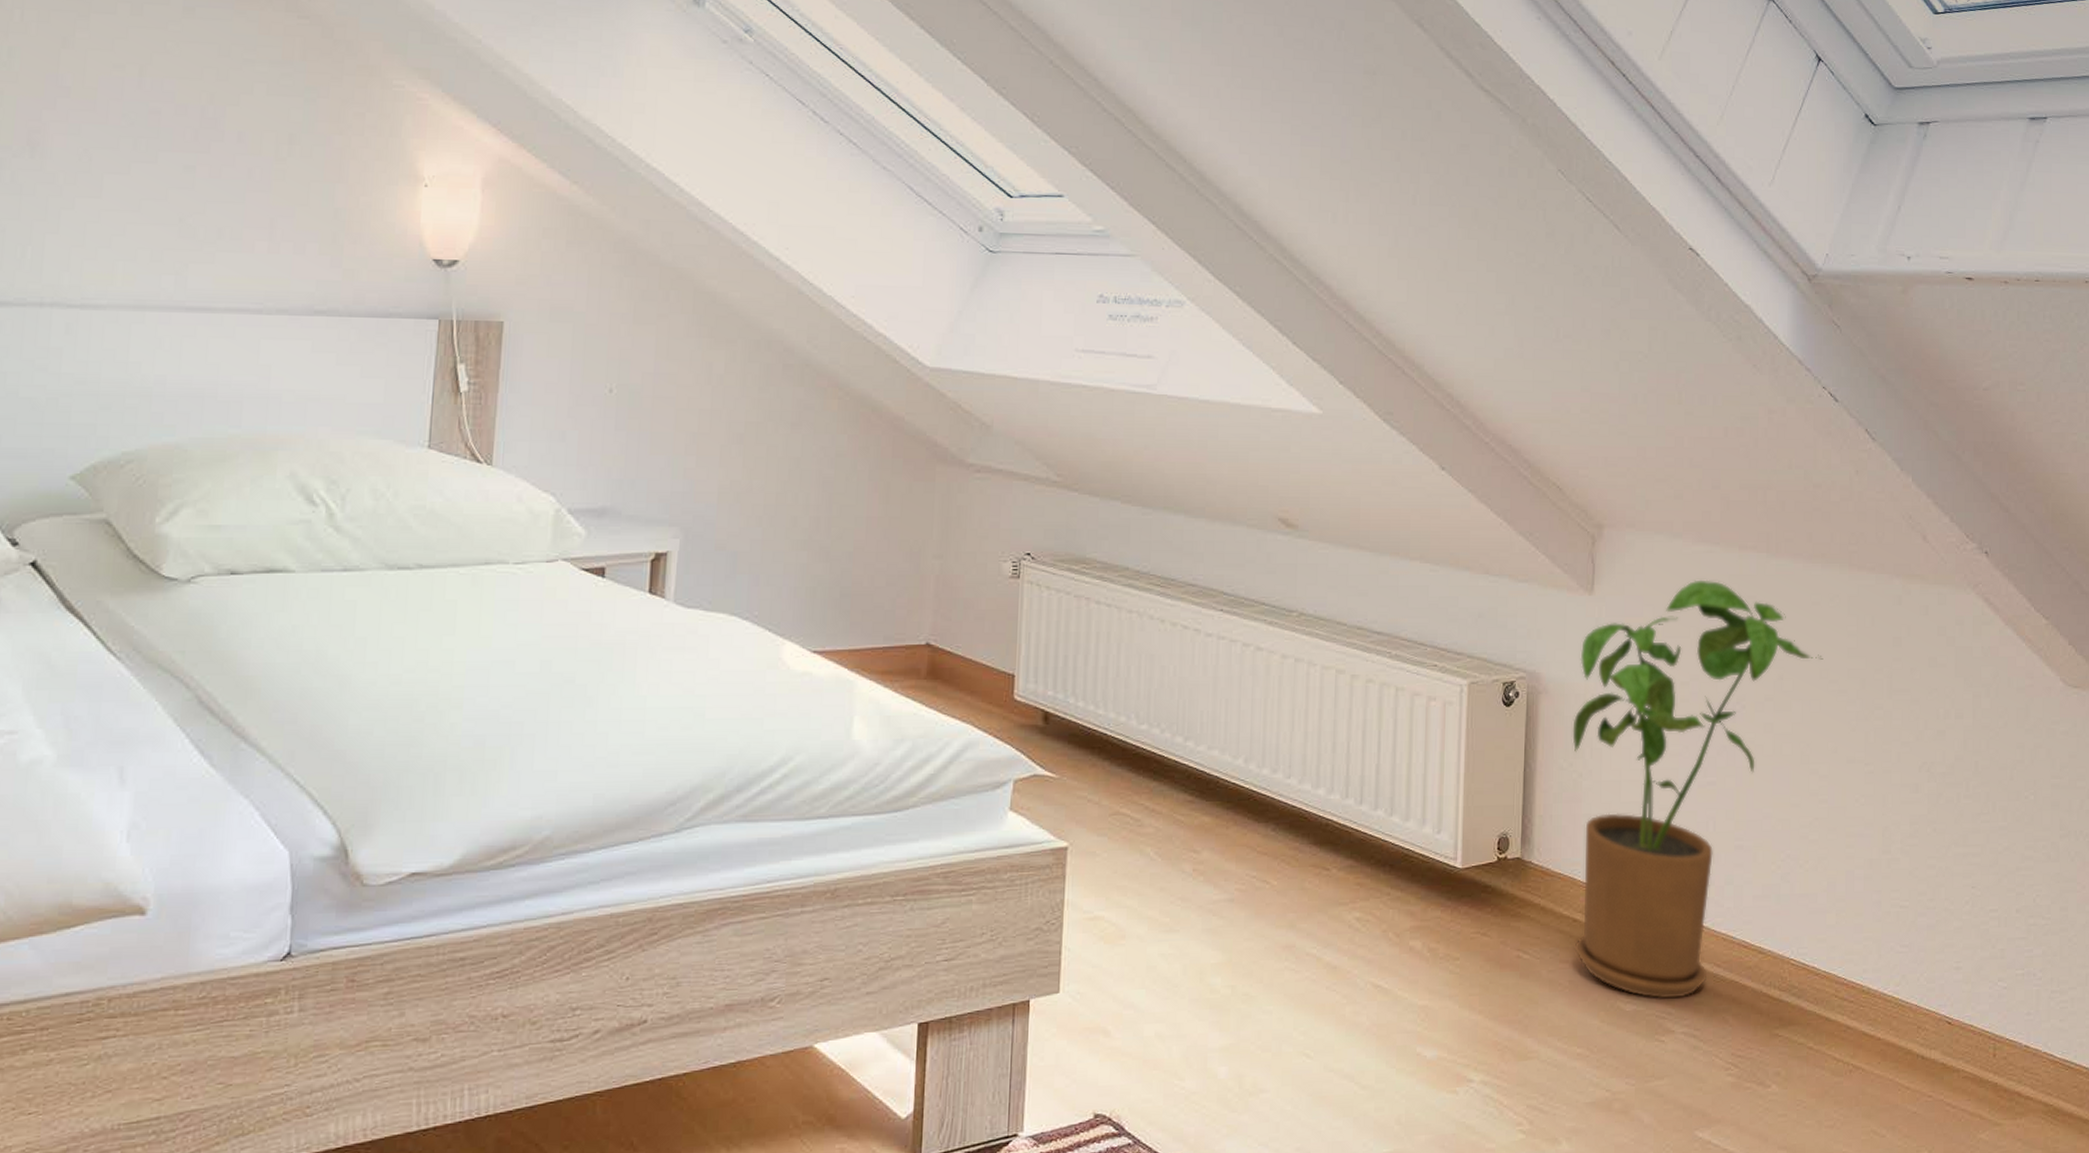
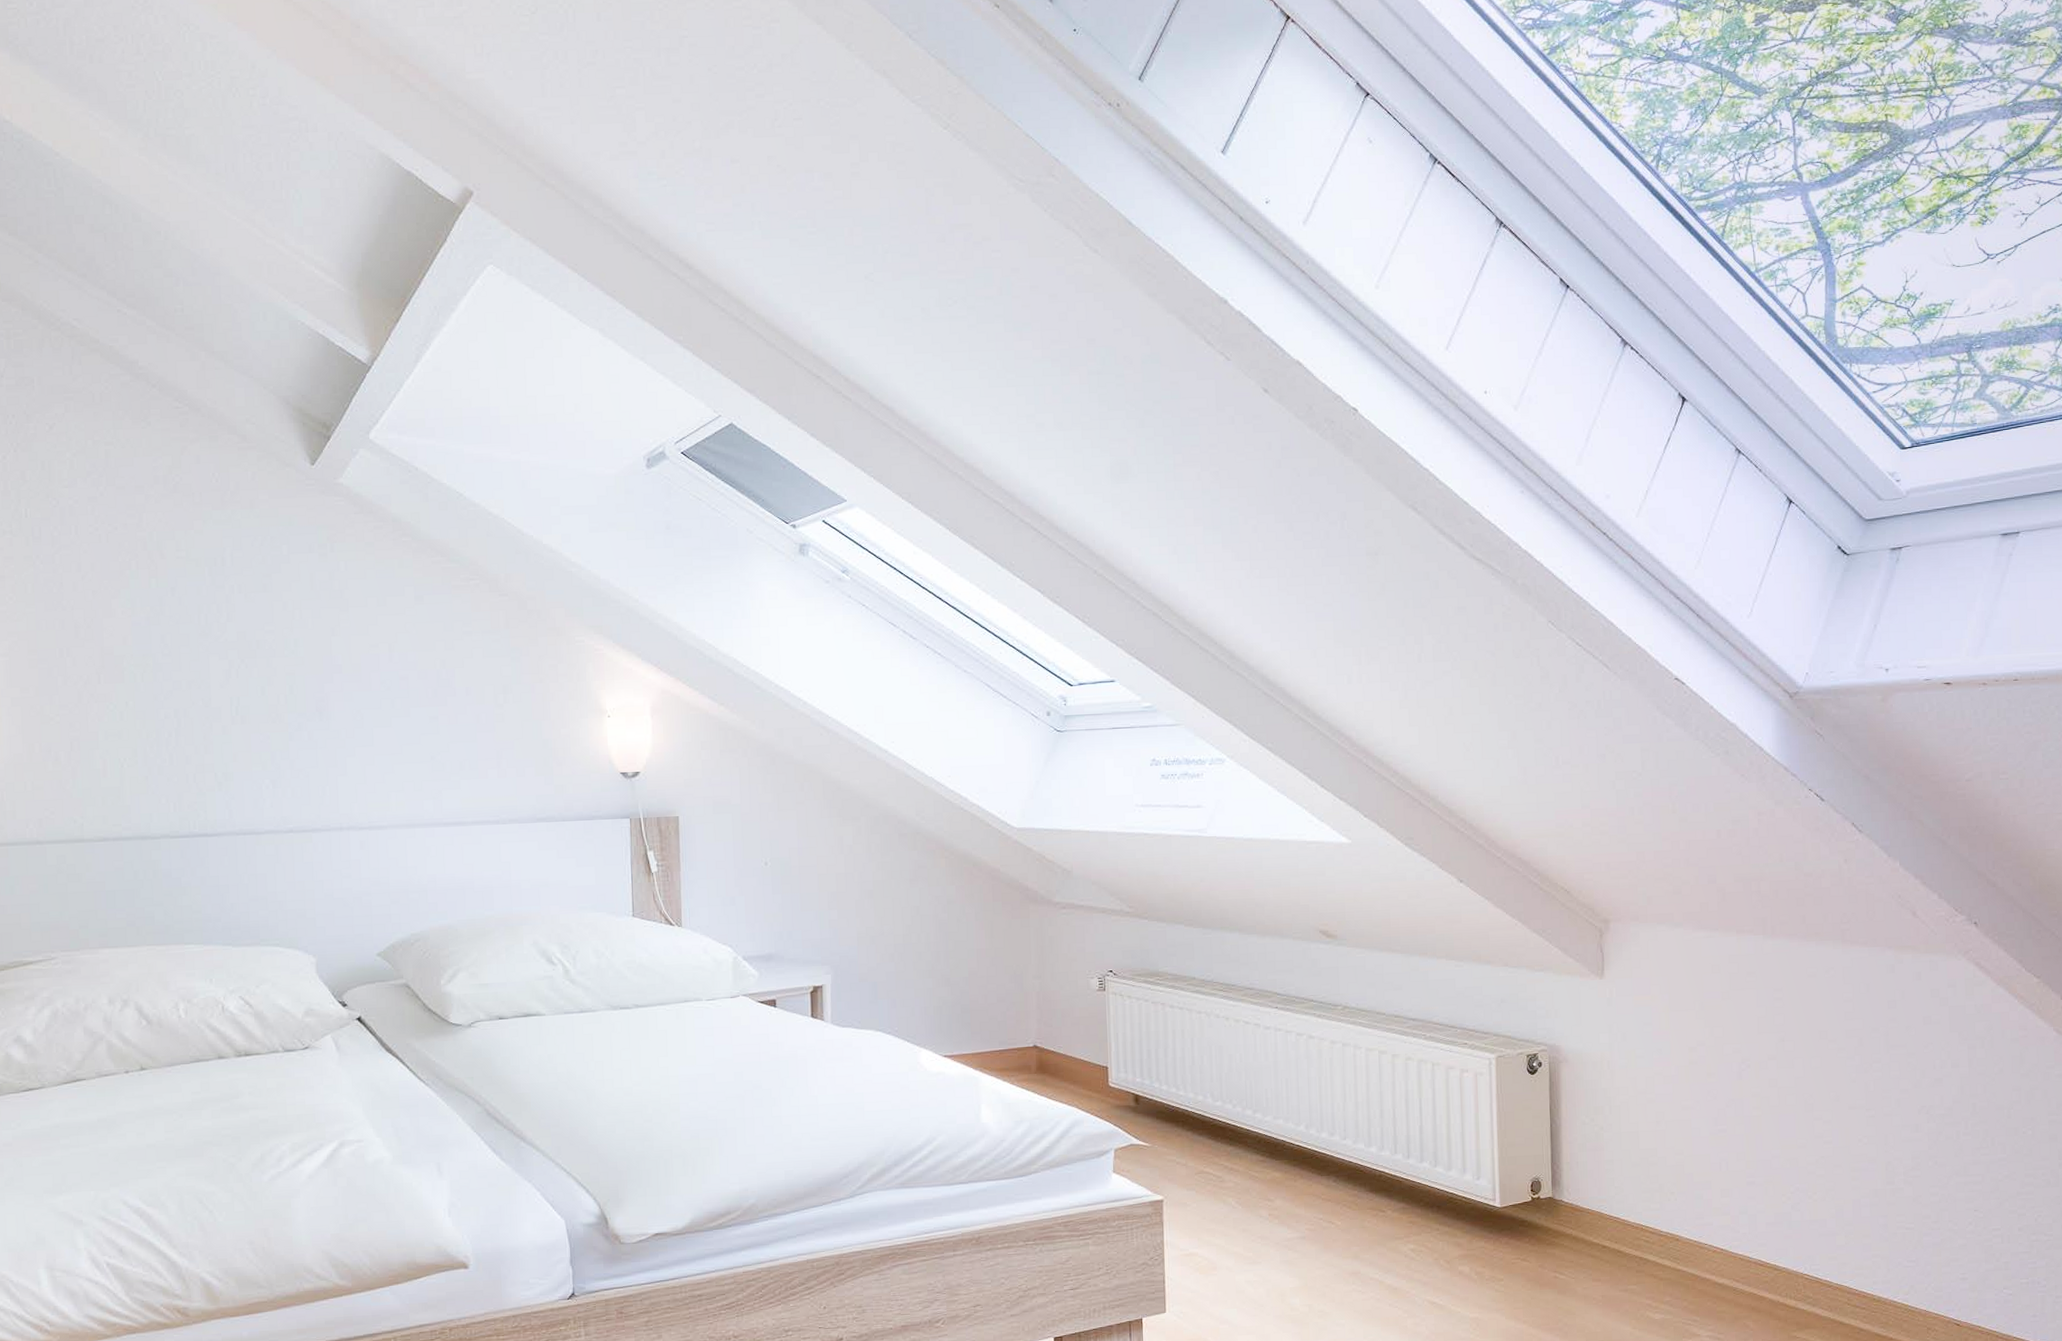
house plant: present [1572,580,1823,999] -> none [1592,960,1822,1309]

